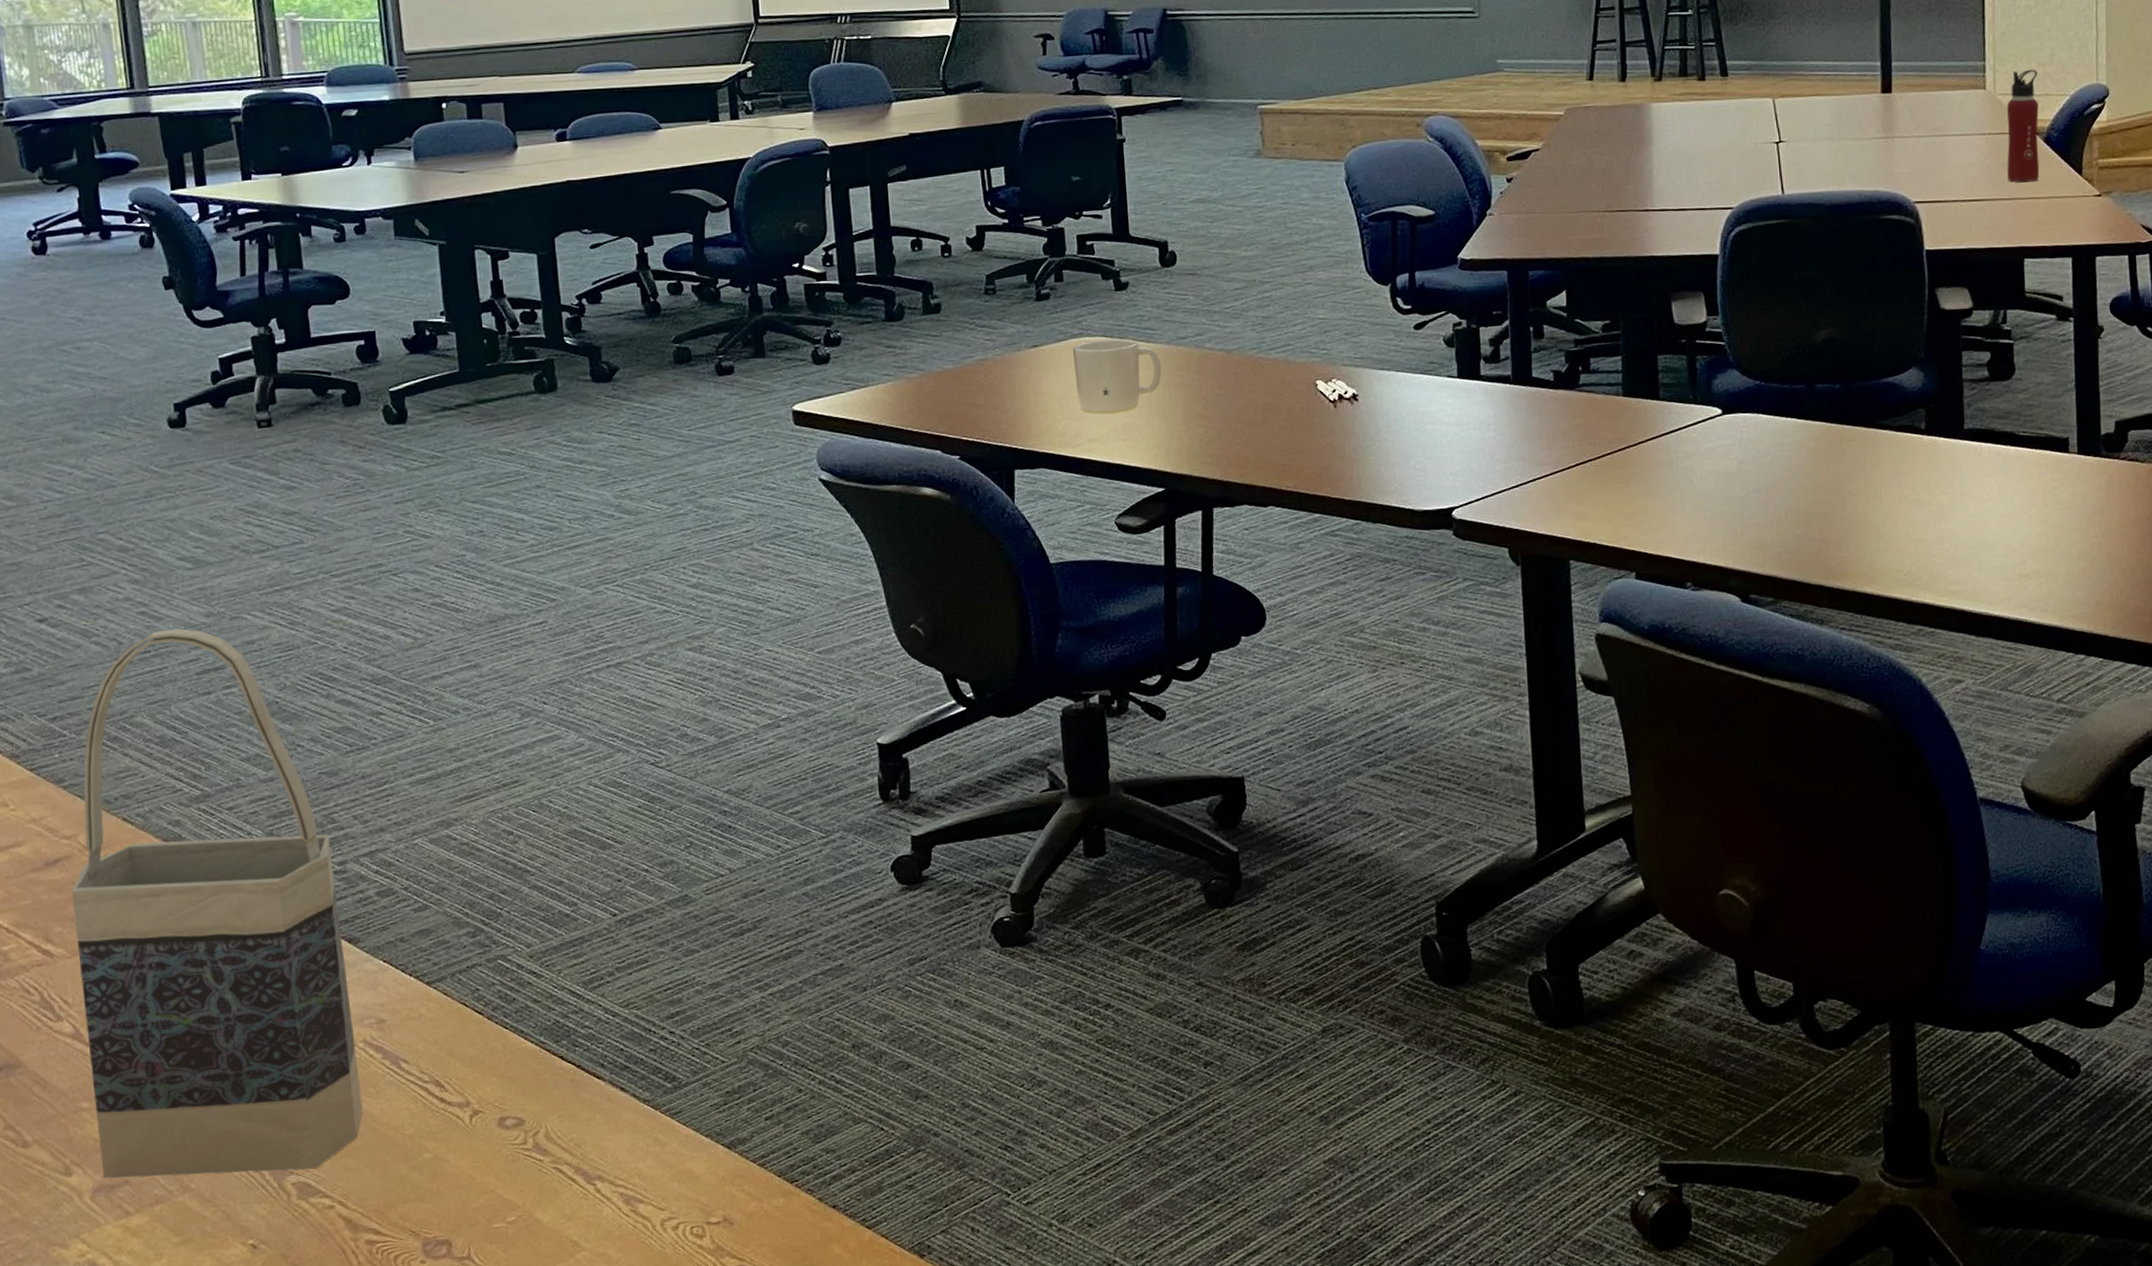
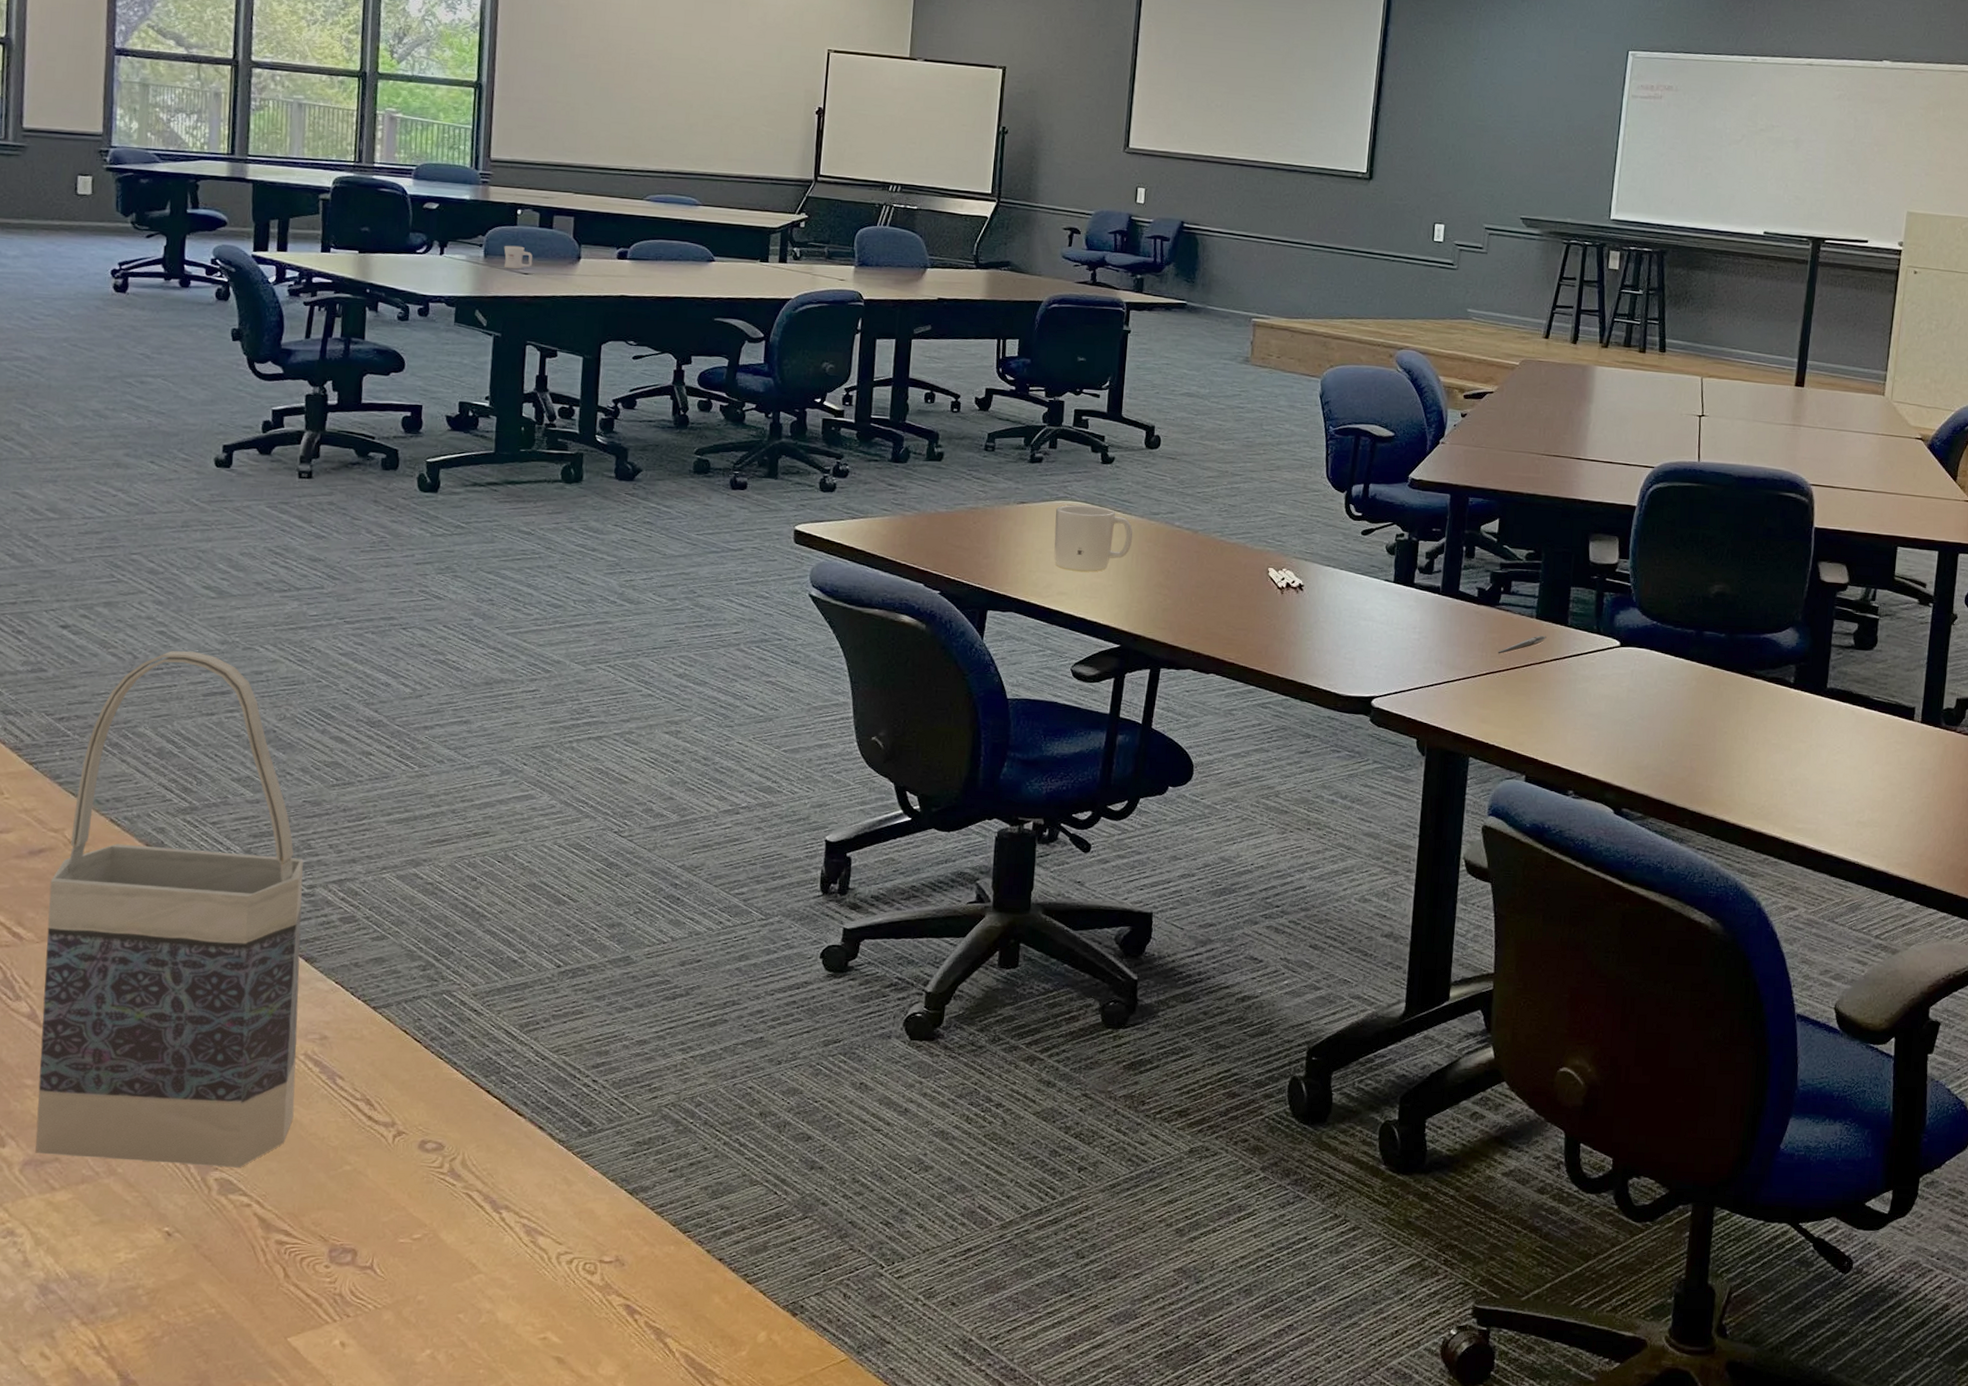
mug: none [434,143,468,170] -> present [503,245,533,270]
pen: none [1585,414,1638,441] -> present [1497,635,1547,654]
water bottle: present [2007,69,2040,183] -> none [1893,384,1930,482]

